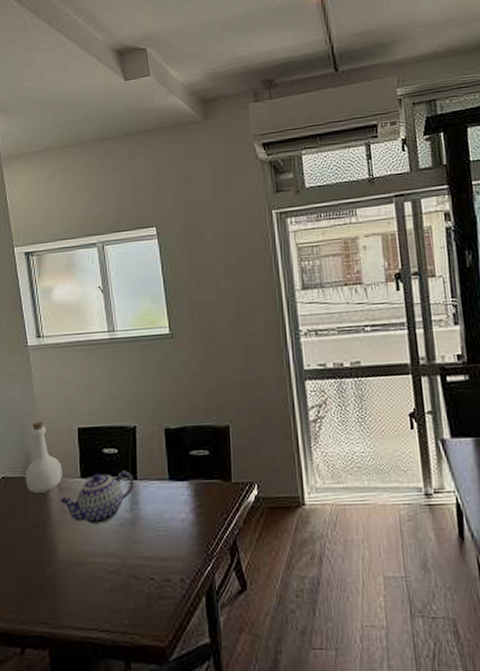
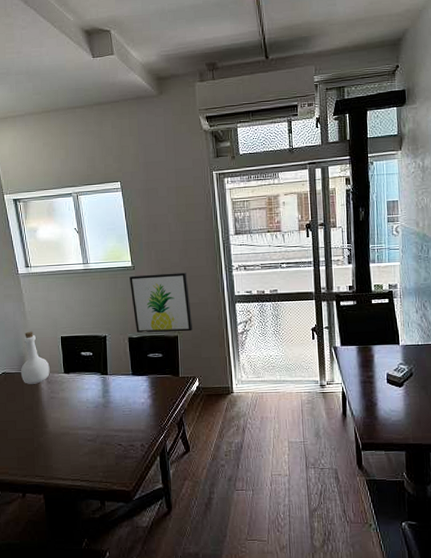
teapot: present [60,470,134,524] -> none [48,368,106,407]
wall art: none [167,340,248,422] -> present [129,272,192,333]

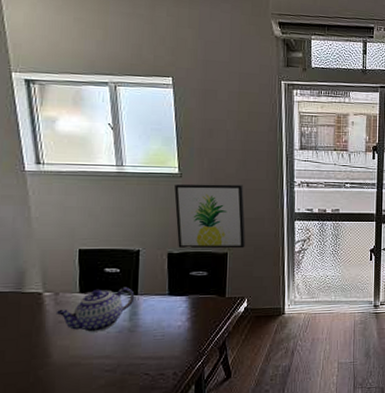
bottle: present [20,331,50,384] -> none [17,241,60,306]
teapot: none [48,368,106,407] -> present [55,286,135,332]

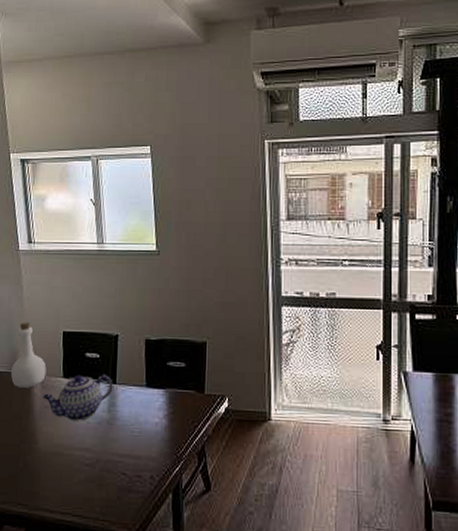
bottle: none [17,241,60,306] -> present [10,321,47,388]
wall art: present [174,183,245,249] -> none [152,262,226,338]

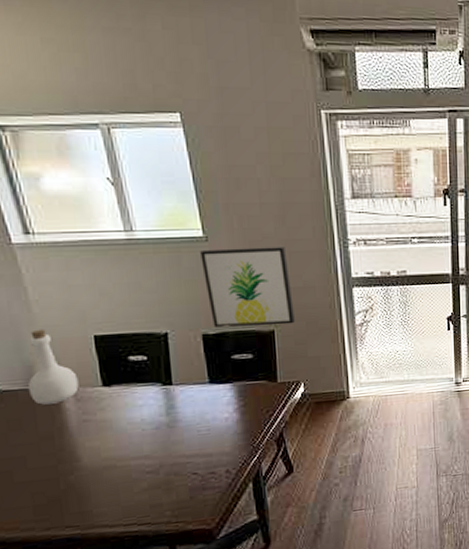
teapot: present [42,374,113,421] -> none [78,376,170,431]
wall art: none [152,262,226,338] -> present [200,247,295,328]

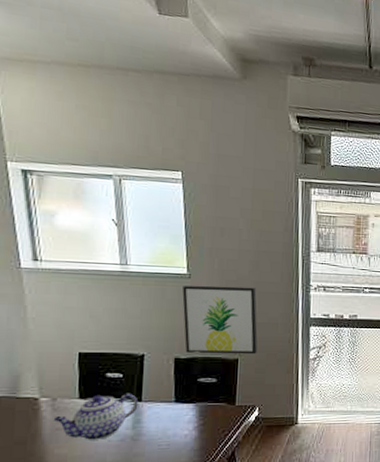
bottle: present [27,329,79,405] -> none [11,343,58,412]
teapot: none [78,376,170,431] -> present [53,393,139,440]

